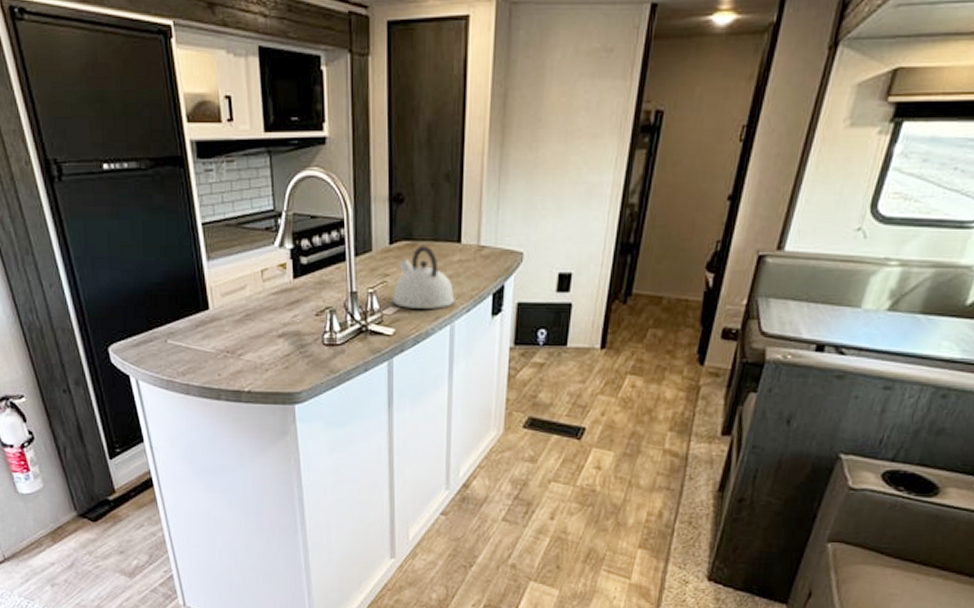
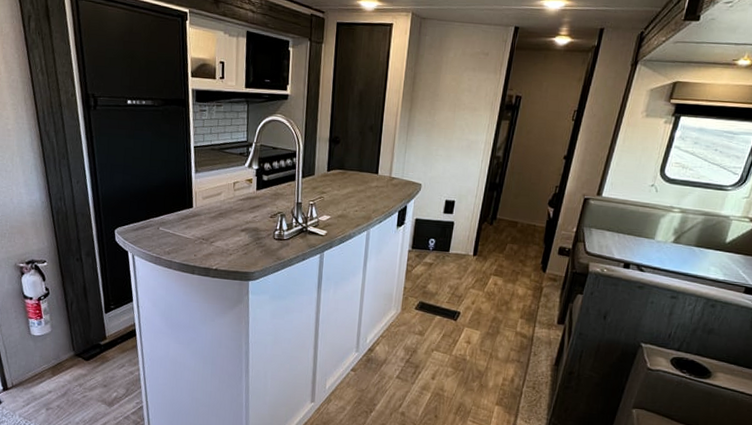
kettle: present [392,245,455,309] -> none [326,173,371,219]

